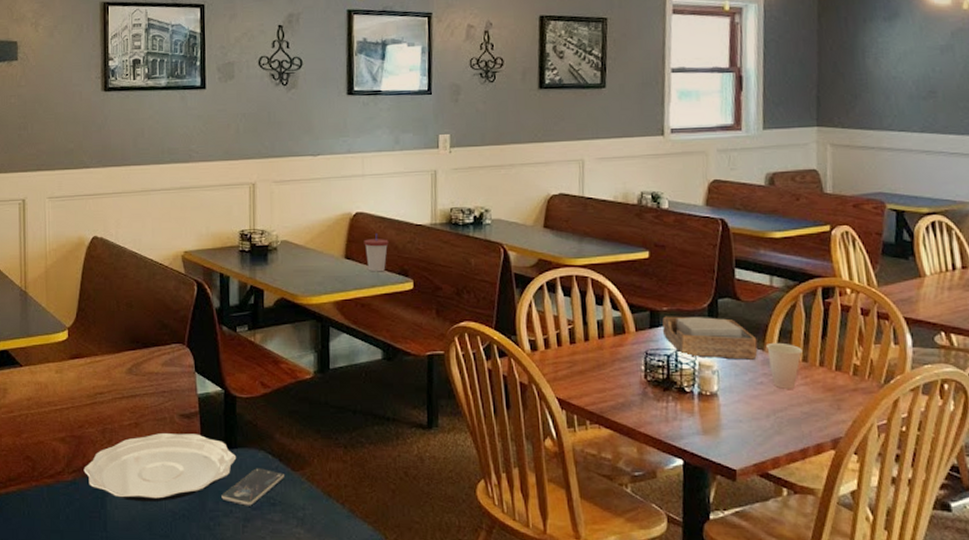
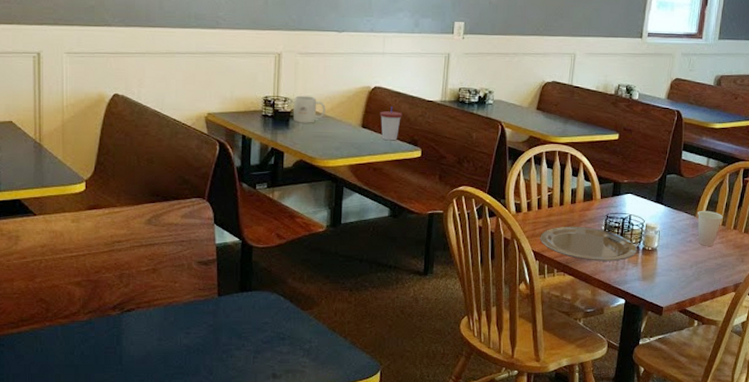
plate: present [83,433,237,502] -> none [100,278,251,339]
smartphone: present [221,468,284,506] -> none [235,308,294,340]
mug: none [270,227,305,258] -> present [293,95,326,124]
plate: none [564,366,691,410] -> present [540,226,637,262]
napkin holder: present [662,316,758,360] -> none [621,187,691,223]

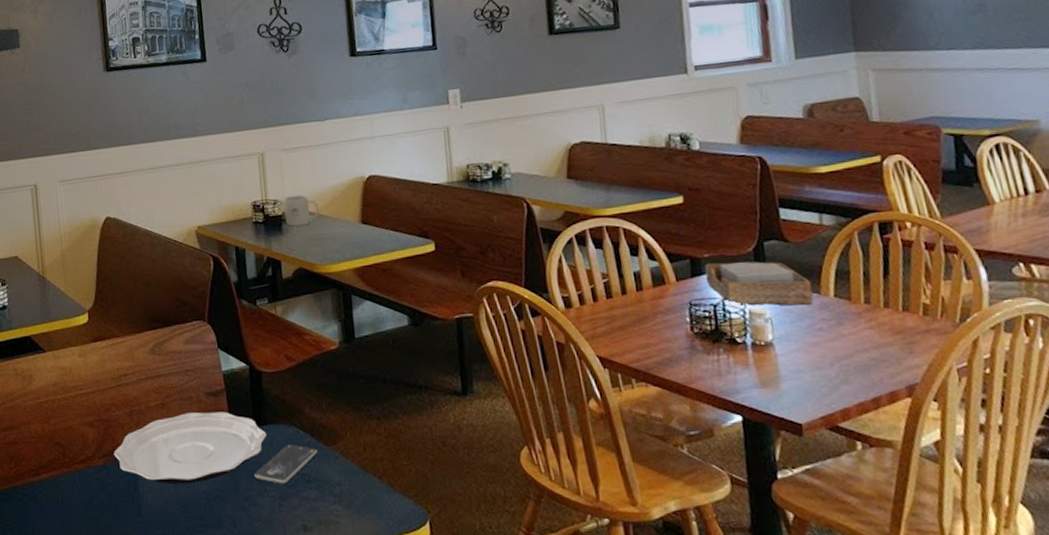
plate: none [100,278,251,339] -> present [113,412,267,485]
smartphone: none [235,308,294,340] -> present [254,444,317,484]
cup: present [380,107,402,141] -> none [379,196,406,236]
plate: present [540,226,637,262] -> none [603,320,744,365]
napkin holder: none [621,187,691,223] -> present [704,261,814,306]
cup: present [697,210,723,246] -> none [821,284,864,334]

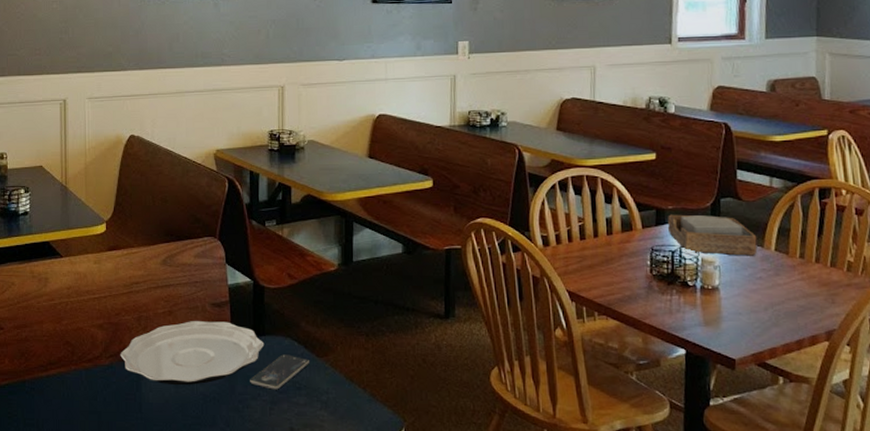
mug: present [283,195,320,228] -> none [298,127,331,157]

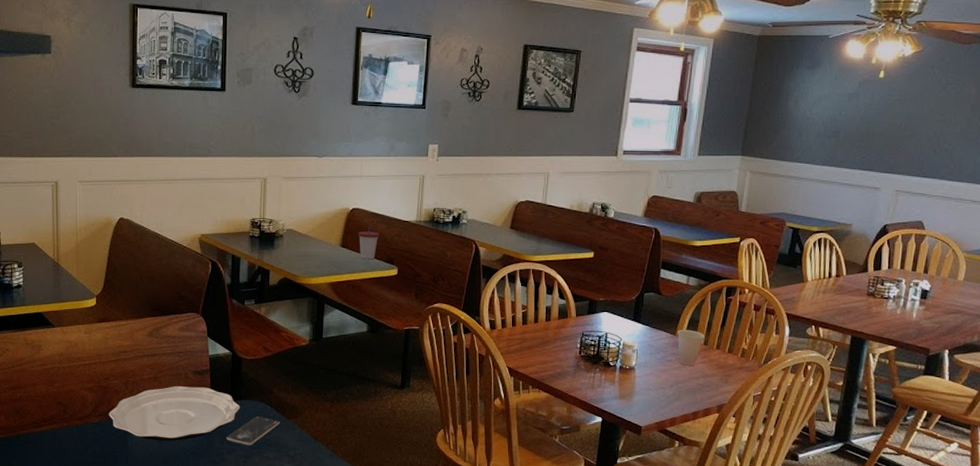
cup: none [386,134,410,171] -> present [358,227,379,260]
napkin holder: present [667,214,758,256] -> none [597,305,671,342]
cup: none [764,240,800,284] -> present [676,329,705,366]

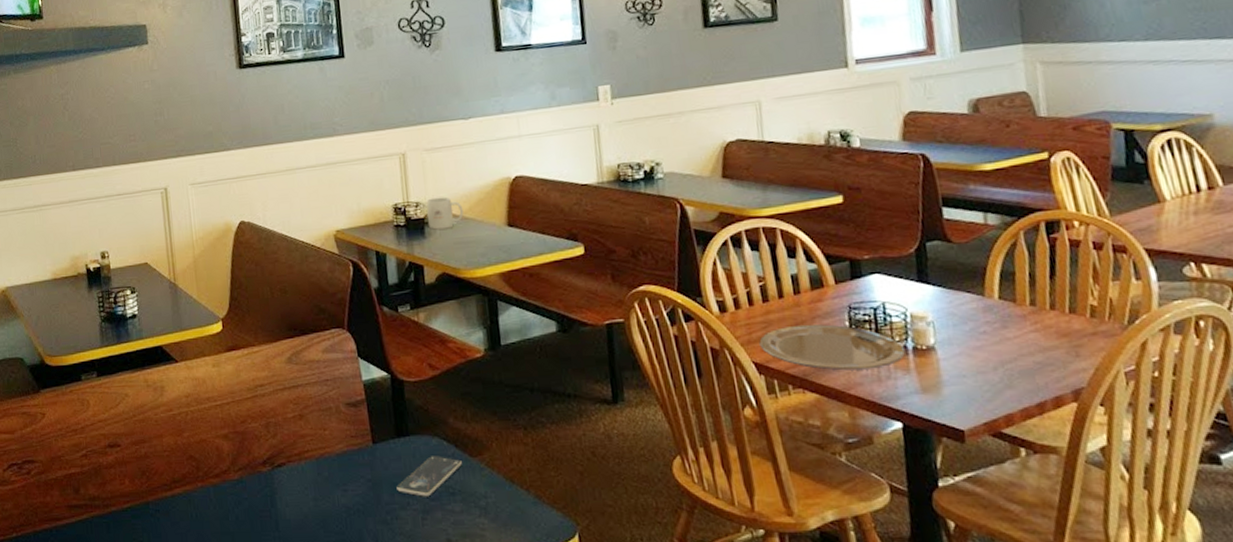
plate: present [108,386,241,441] -> none [249,422,410,499]
mug: none [277,217,307,244] -> present [426,196,464,231]
cup: present [358,227,379,260] -> none [526,197,554,239]
plate: none [514,343,614,380] -> present [759,324,905,371]
cup: present [676,329,705,366] -> none [985,286,1029,338]

